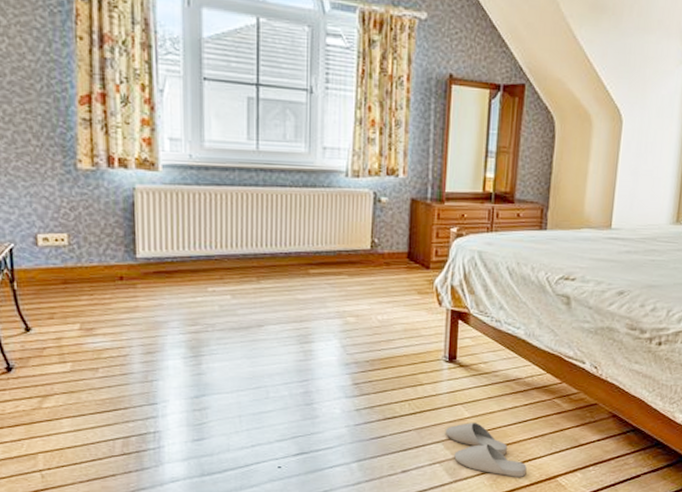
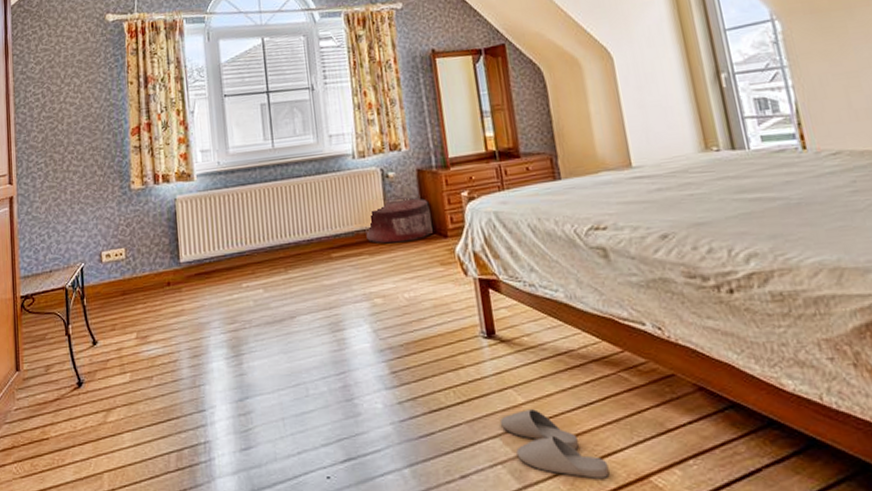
pouf: none [348,224,417,268] -> present [365,198,434,244]

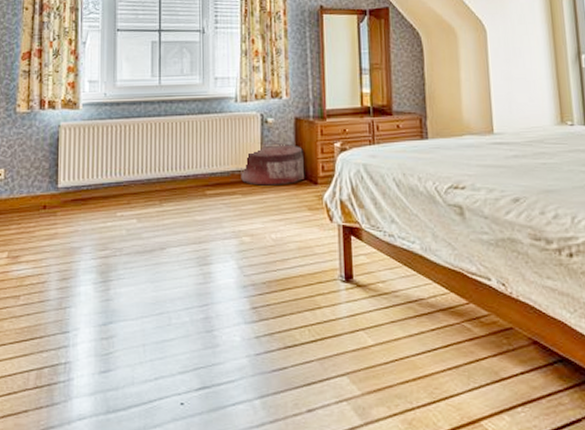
slippers: present [499,409,610,479] -> none [349,352,445,420]

